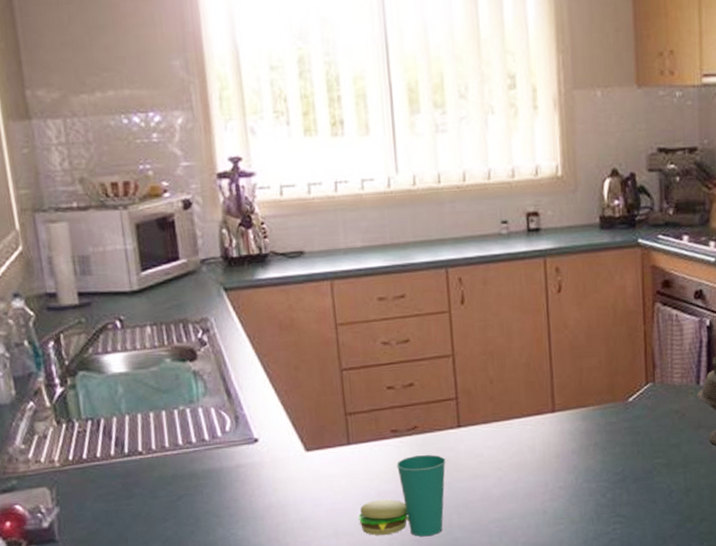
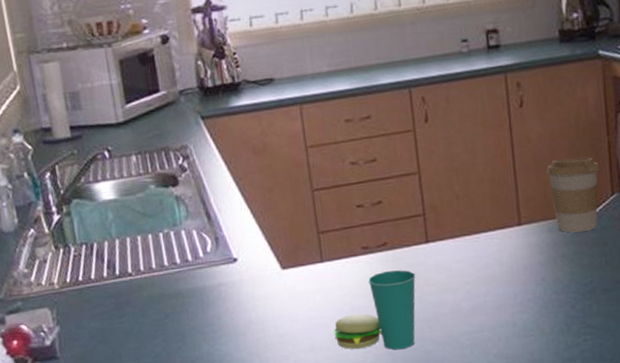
coffee cup: none [582,346,634,421] -> present [546,157,599,233]

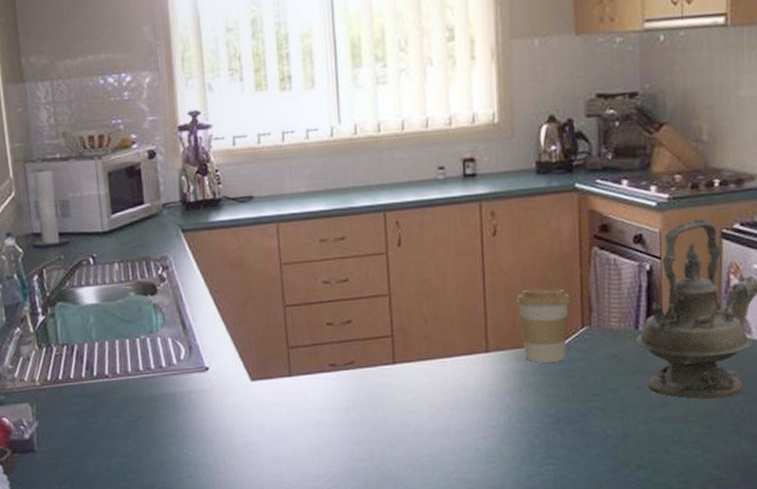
cup: present [334,270,416,350] -> none [298,389,381,467]

